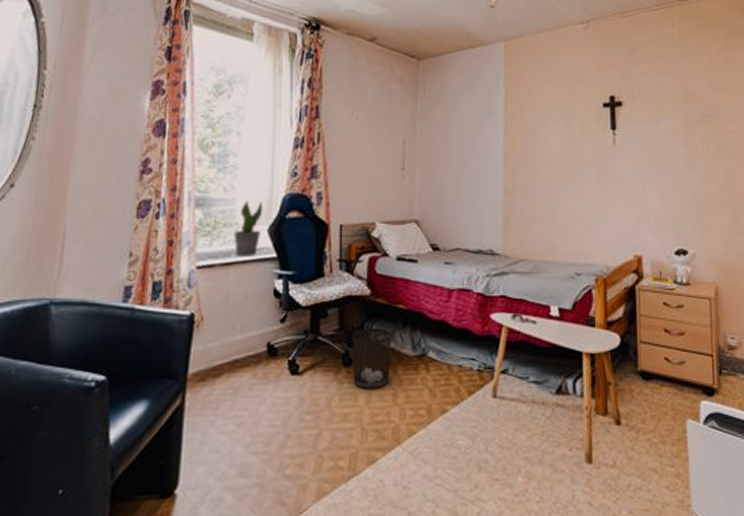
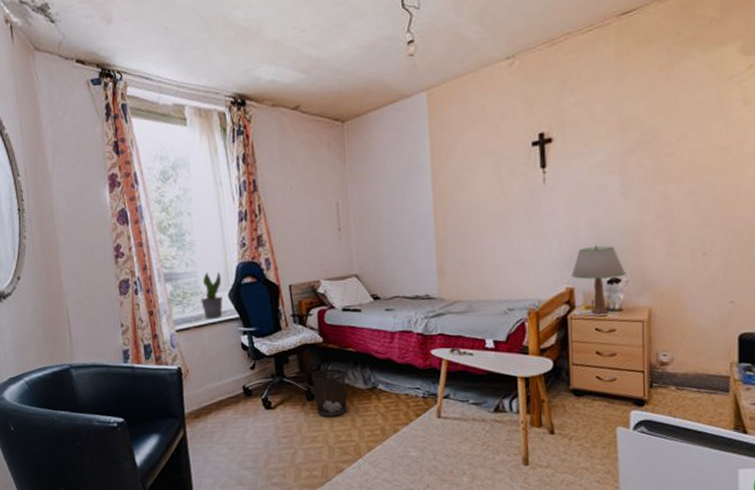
table lamp: none [639,213,693,289] -> present [571,245,627,316]

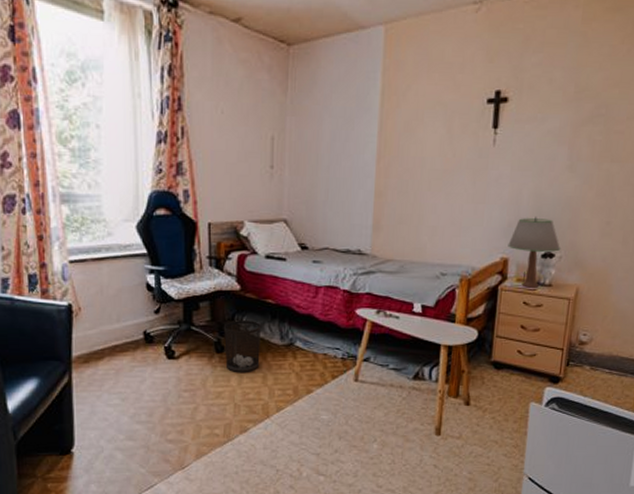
potted plant: present [200,271,223,320] -> none [102,197,130,253]

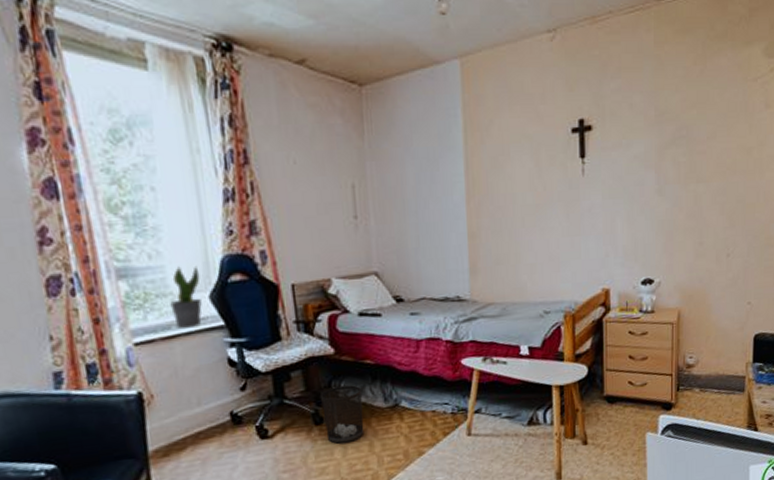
potted plant: none [102,197,130,253] -> present [170,265,202,329]
table lamp: present [508,217,561,289] -> none [607,244,659,318]

